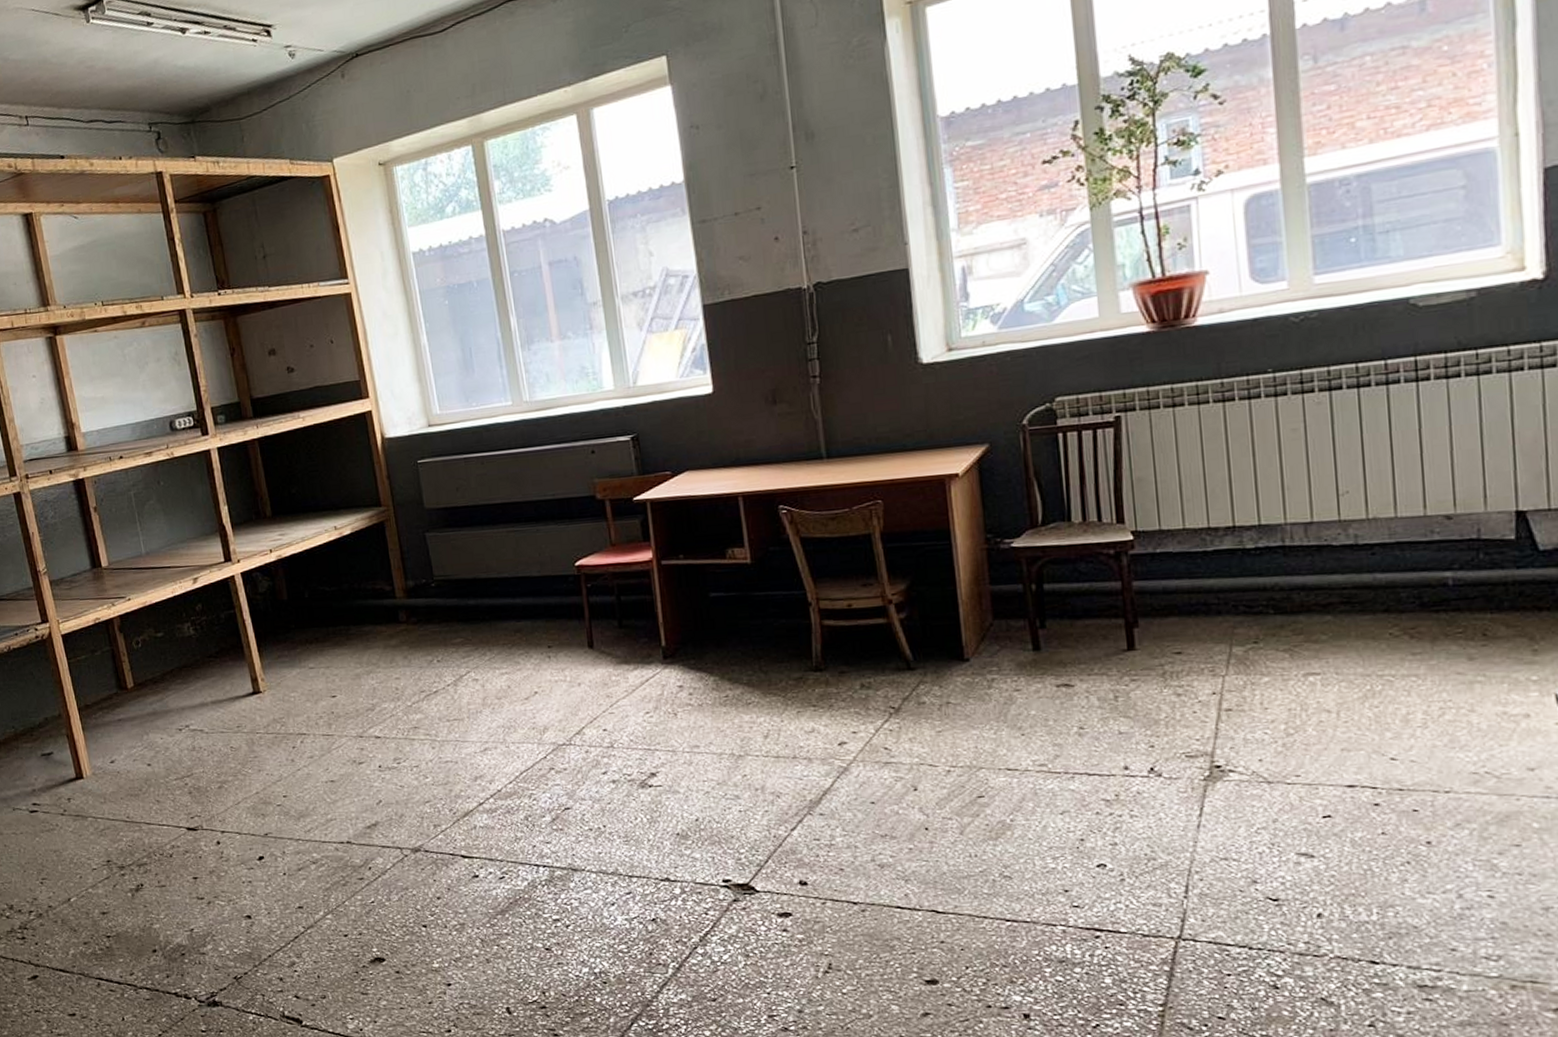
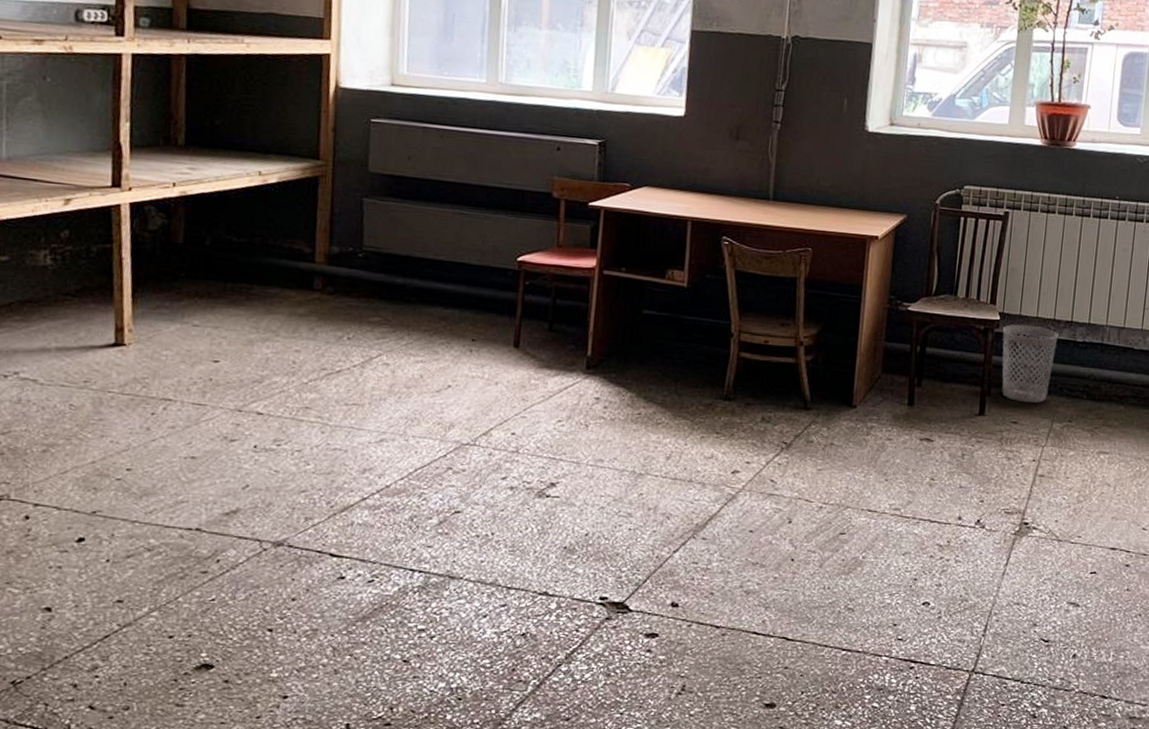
wastebasket: none [1140,539,1219,629] -> present [1002,324,1058,403]

